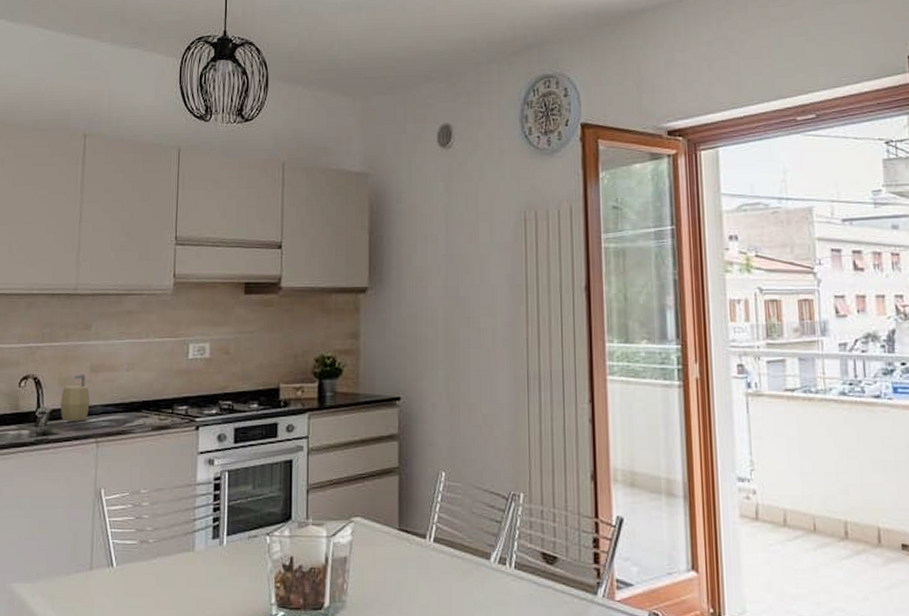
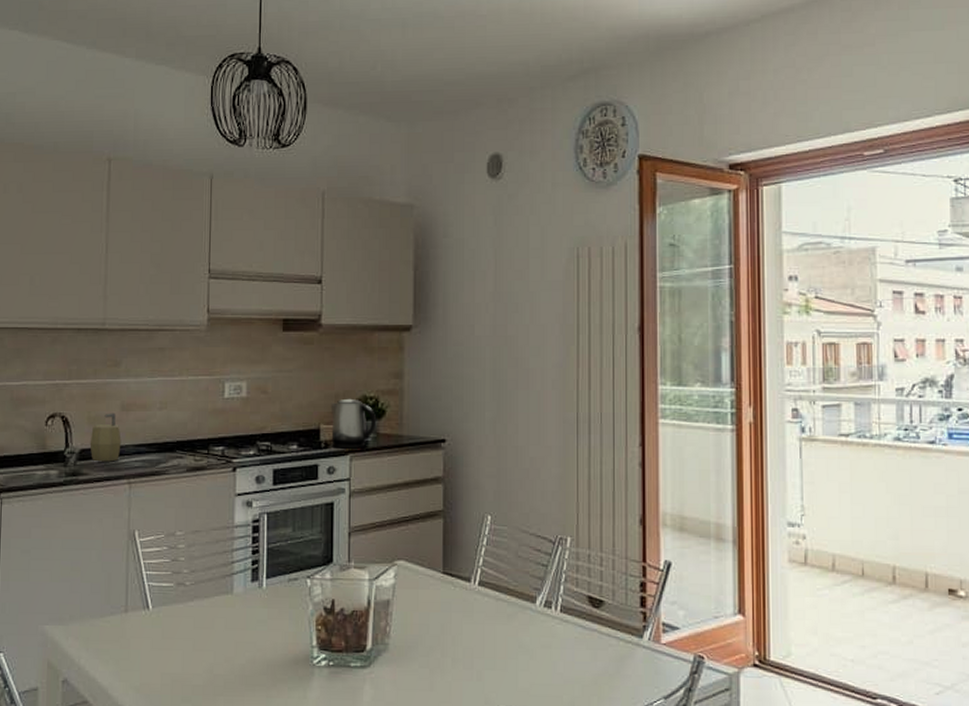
kettle: none [290,358,334,408] -> present [330,398,377,450]

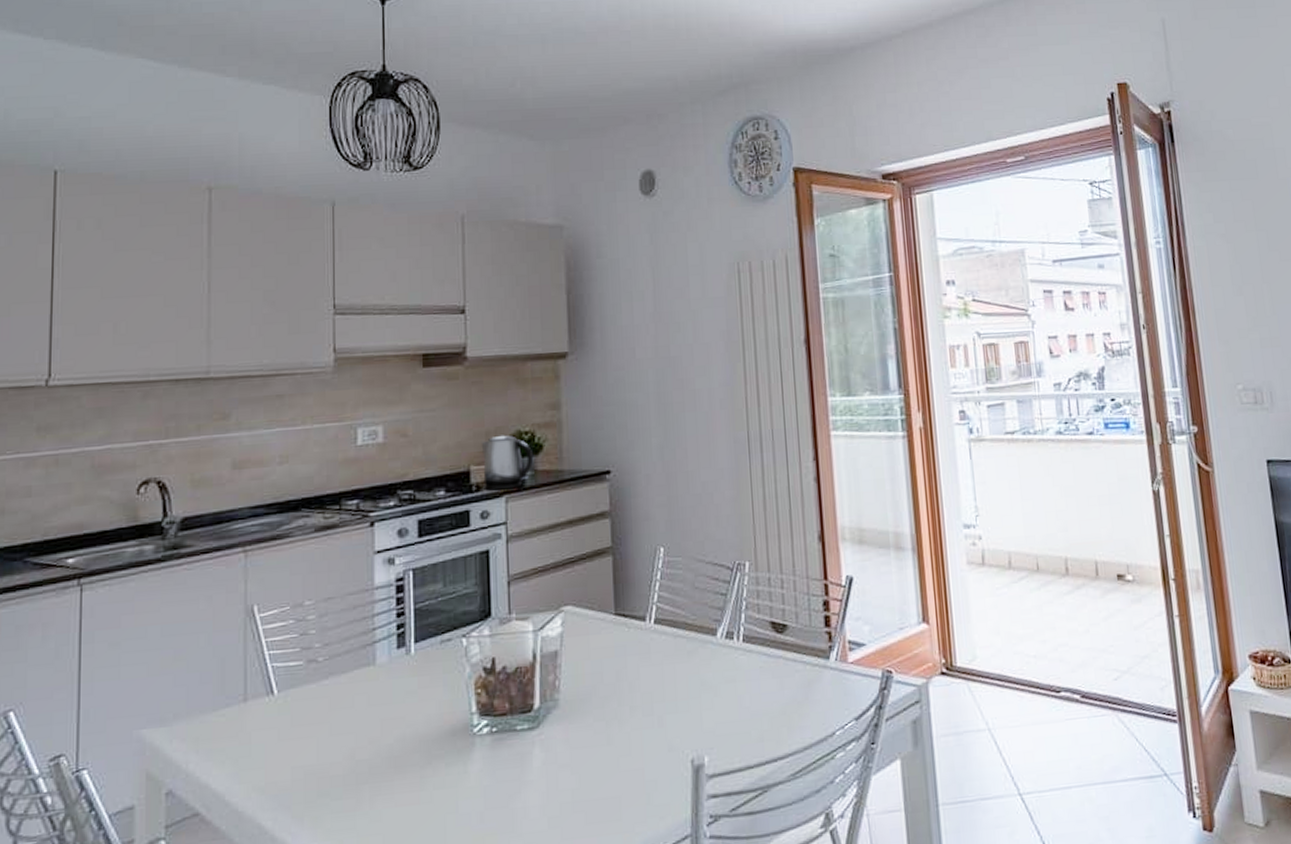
soap dispenser: present [89,413,122,462] -> none [194,472,234,531]

